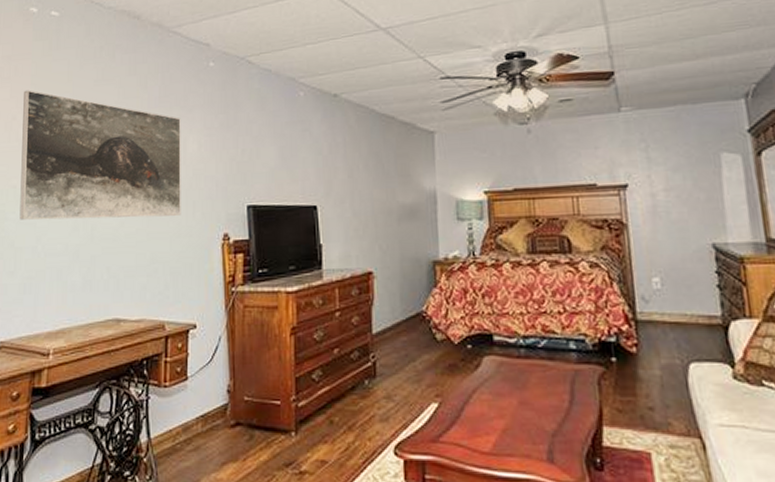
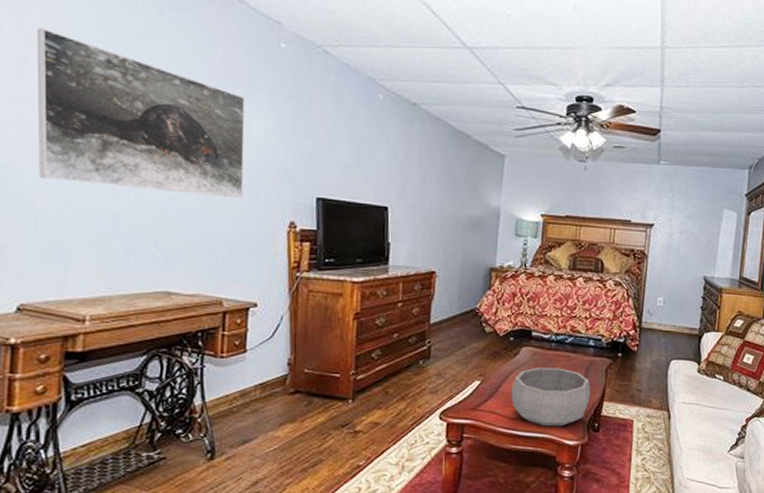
decorative bowl: none [477,381,583,464] -> present [511,367,591,427]

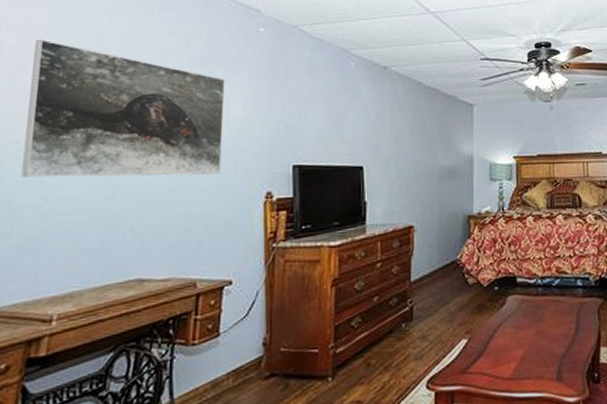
decorative bowl: present [511,367,591,427] -> none [501,314,586,384]

